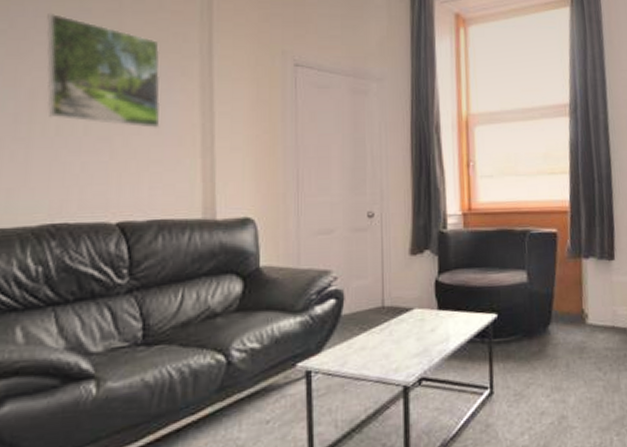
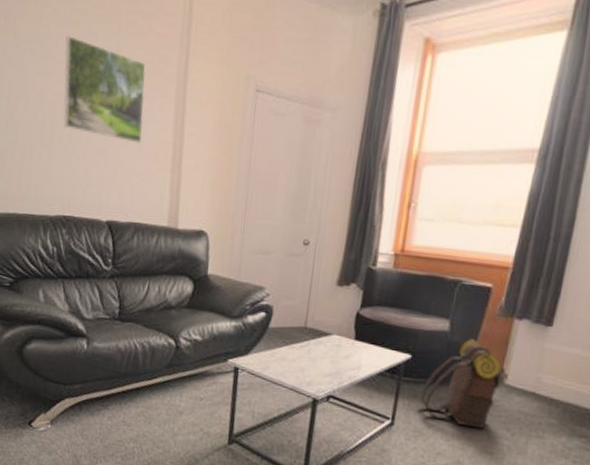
backpack: none [514,285,583,377] -> present [420,339,501,430]

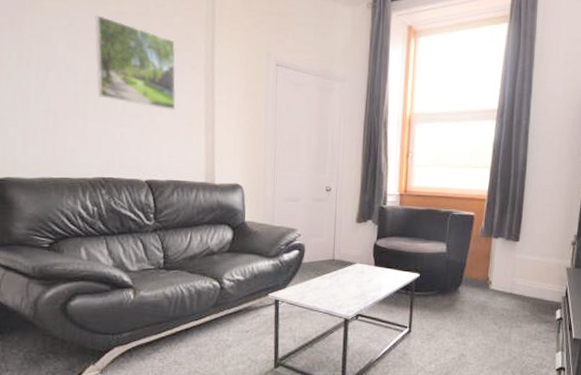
backpack: present [420,339,501,430] -> none [430,256,487,327]

